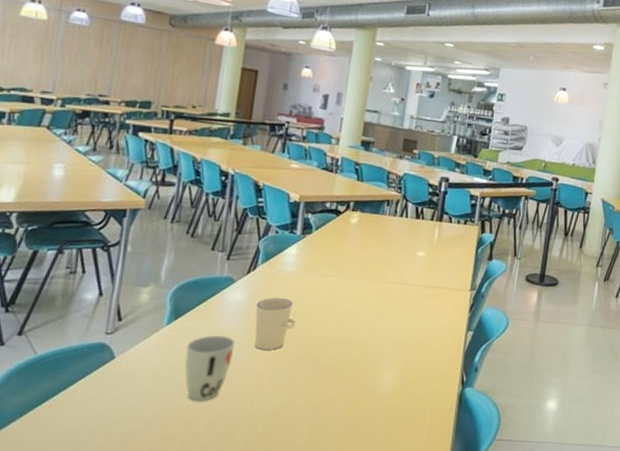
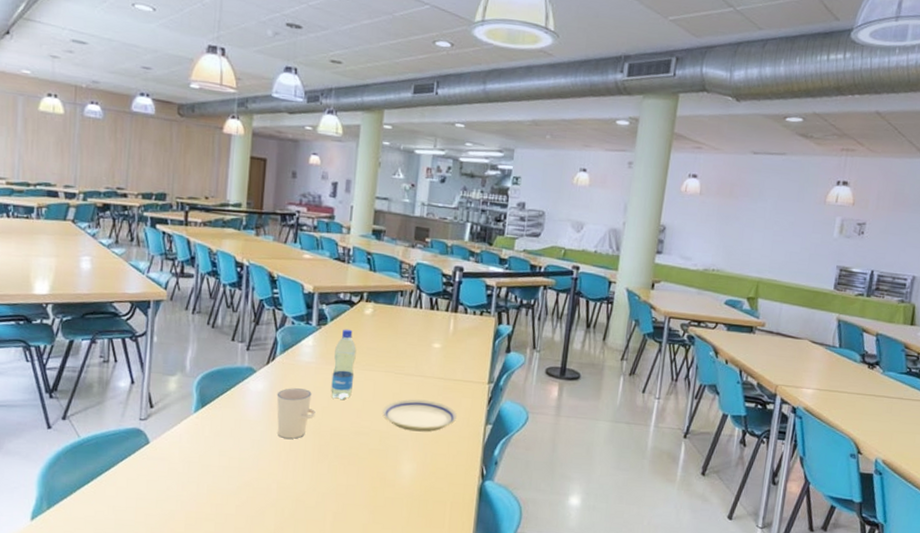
cup: present [184,335,236,401] -> none [213,423,259,486]
bottle: none [312,238,341,310] -> present [331,329,357,400]
plate: none [364,307,439,340] -> present [382,399,457,432]

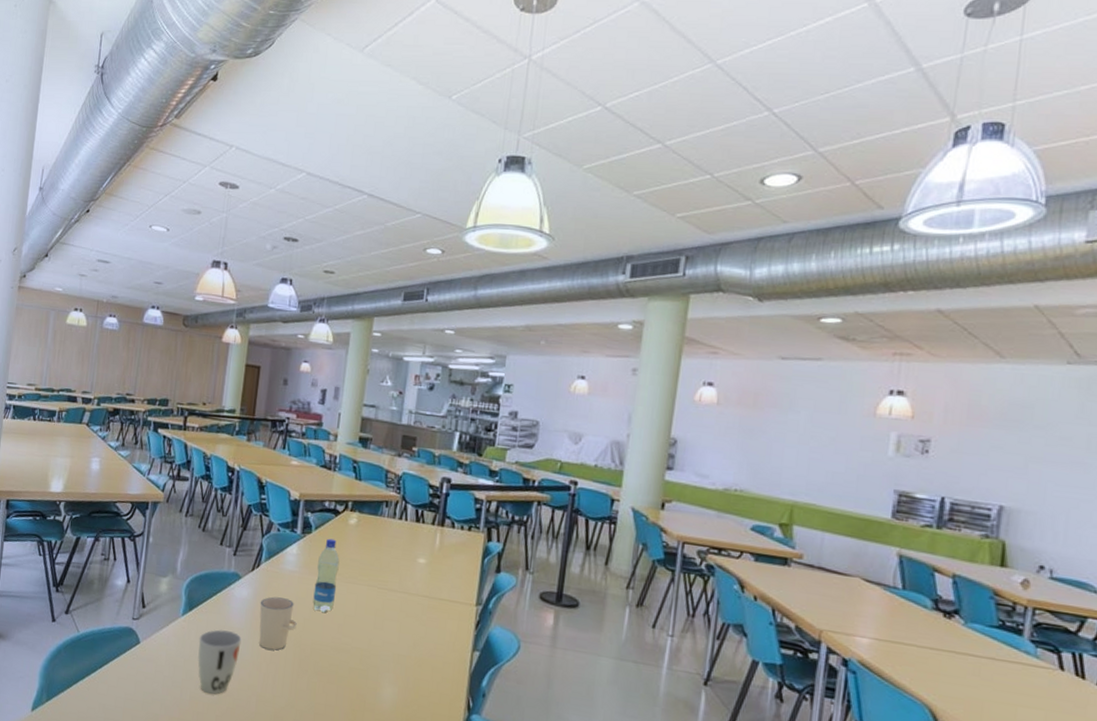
cup: none [213,423,259,486] -> present [197,629,242,695]
plate: present [382,399,457,432] -> none [364,617,442,654]

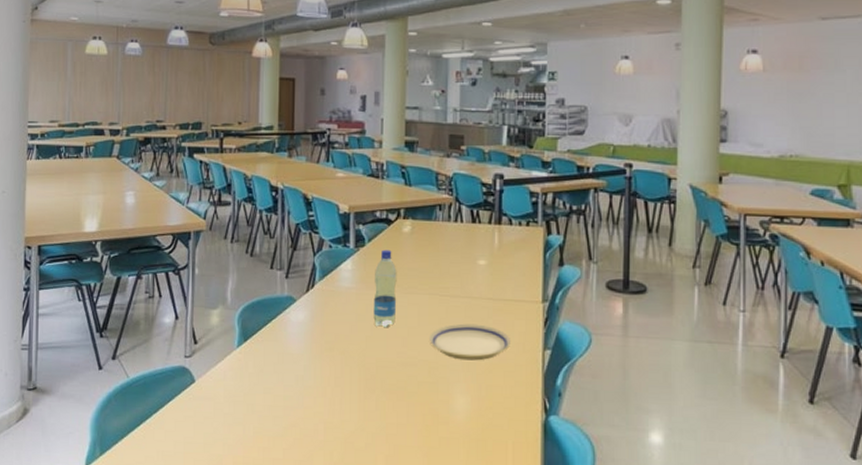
cup: present [197,629,242,695] -> none [257,358,302,427]
cup: present [259,596,297,651] -> none [318,317,359,373]
plate: none [364,617,442,654] -> present [430,323,510,361]

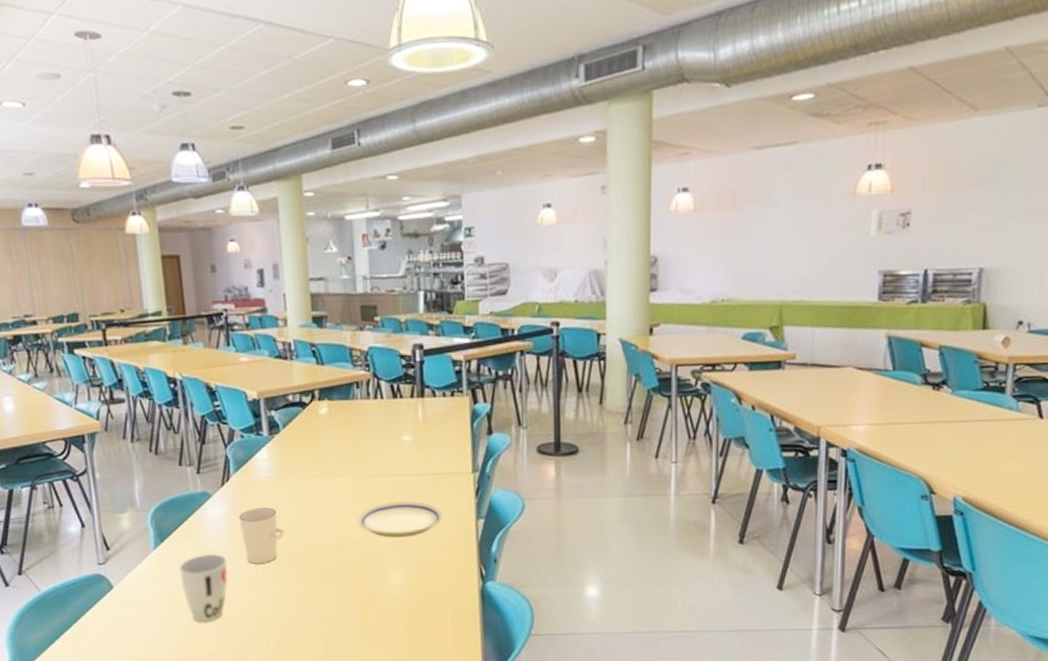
cup: none [257,358,302,427] -> present [179,554,228,622]
cup: none [318,317,359,373] -> present [238,507,285,564]
bottle: present [373,249,397,328] -> none [293,434,321,514]

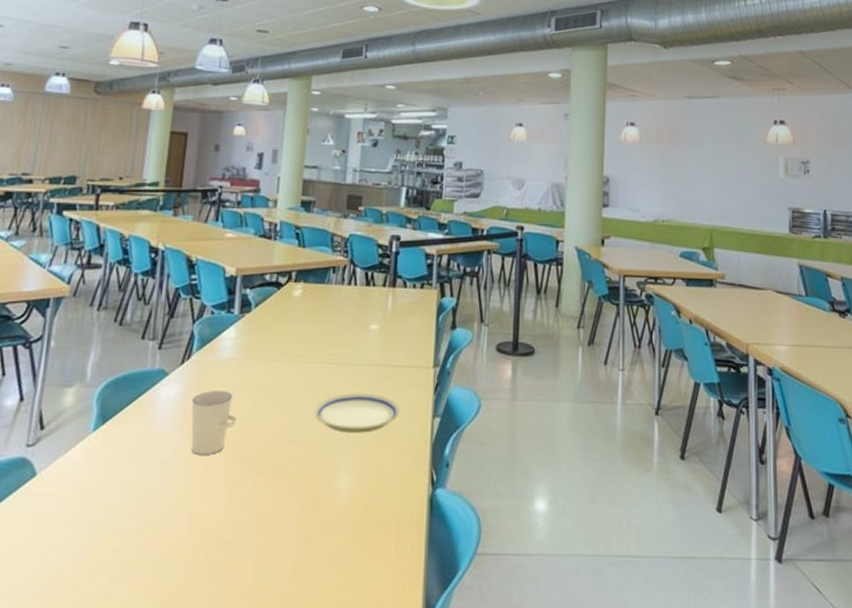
cup: present [179,554,228,622] -> none [113,441,170,523]

